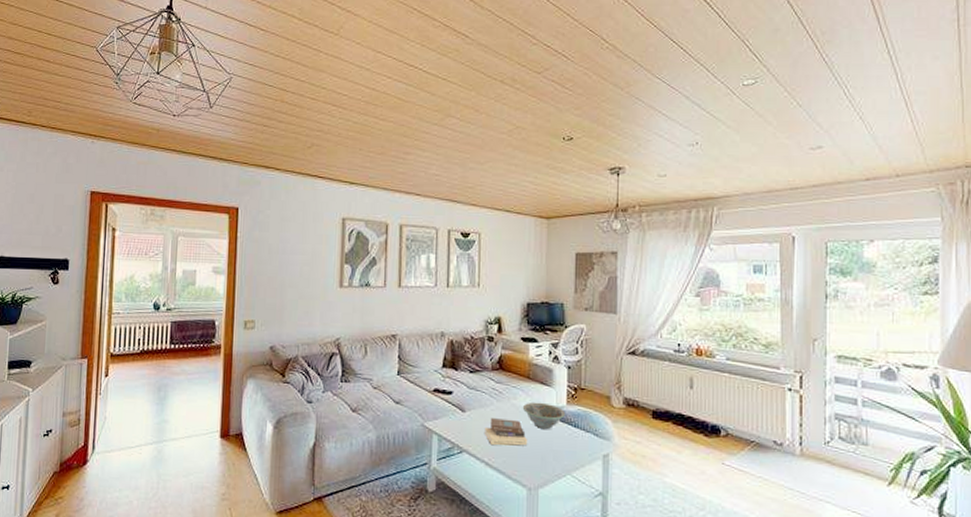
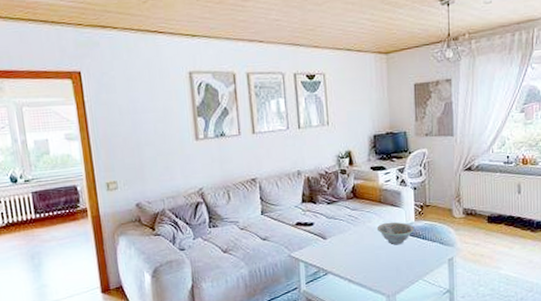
books: present [483,418,528,446] -> none [344,240,384,265]

